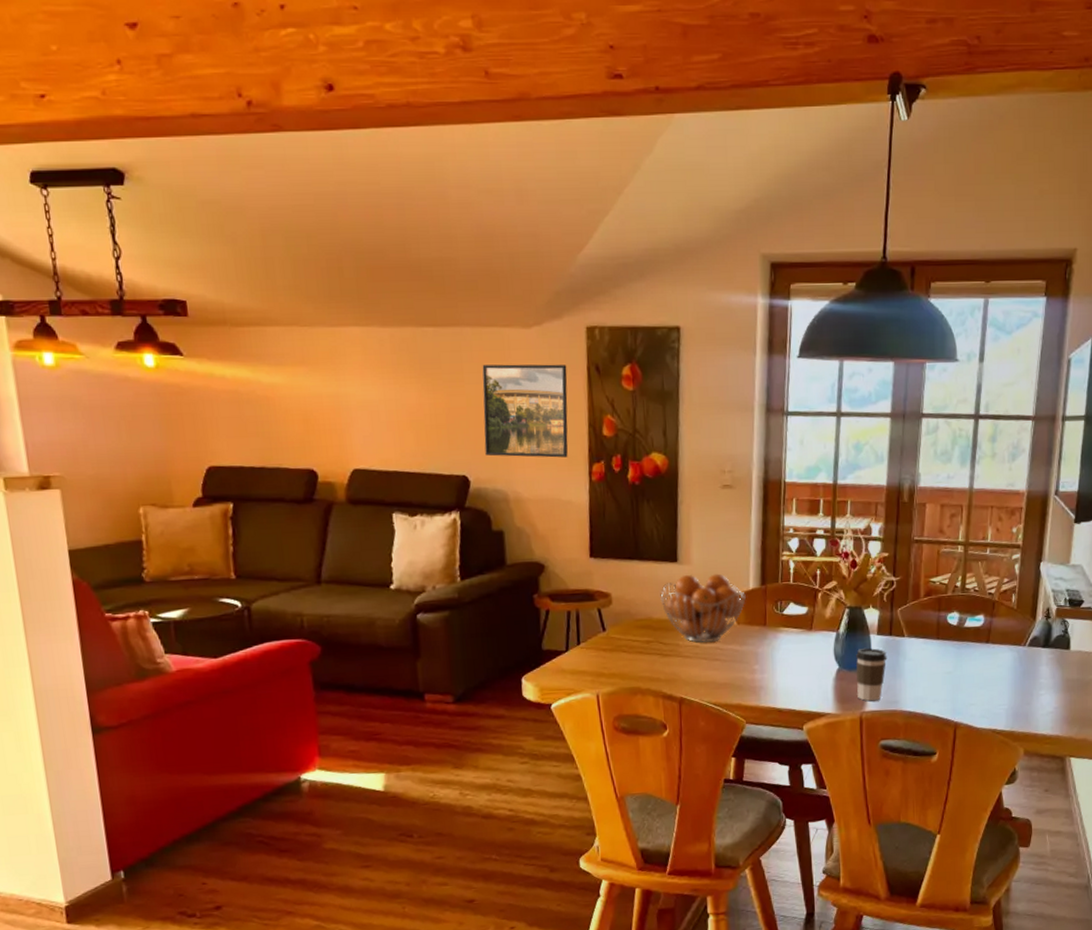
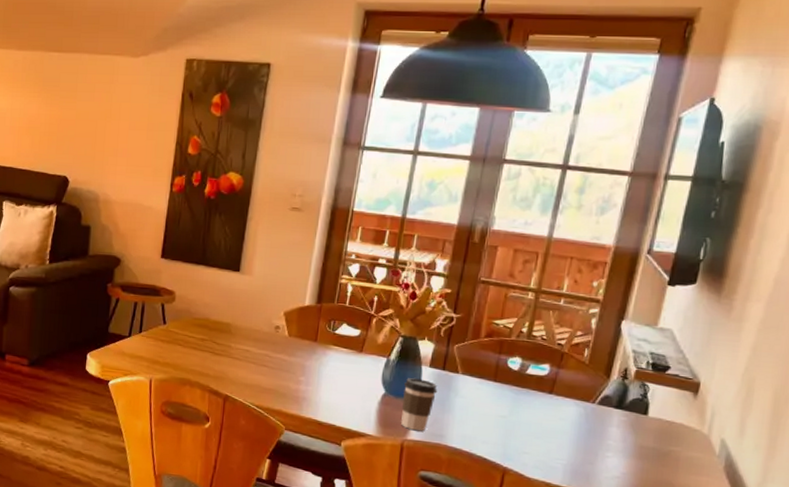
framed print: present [482,364,568,458] -> none [85,86,165,169]
fruit basket: present [660,573,746,643] -> none [219,285,301,349]

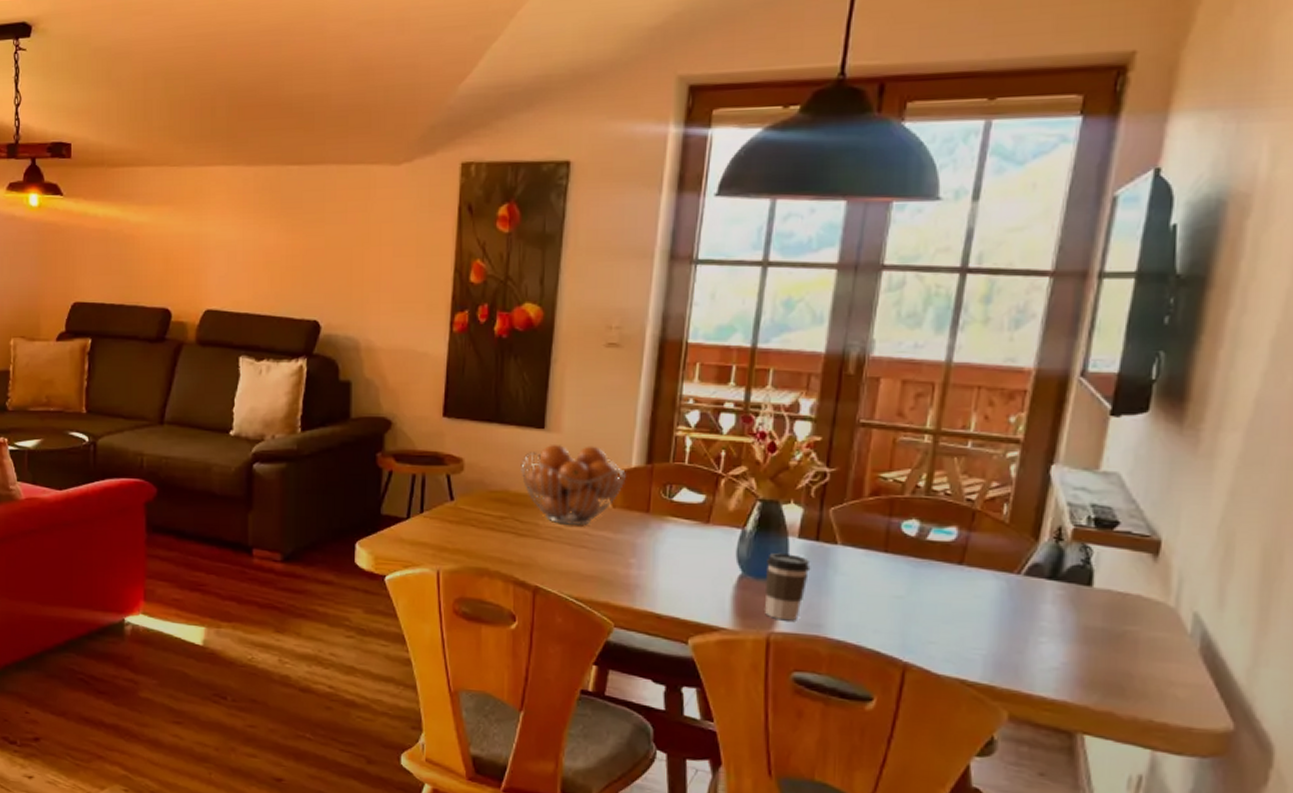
fruit basket: none [219,285,301,349] -> present [521,445,626,525]

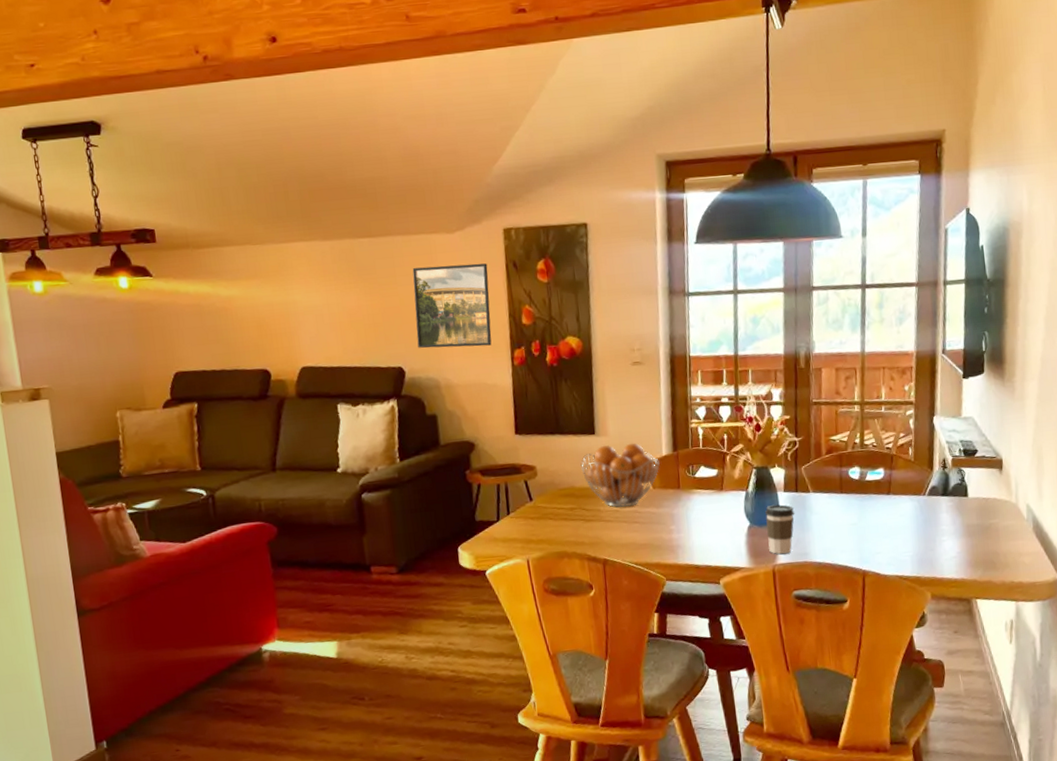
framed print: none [339,203,436,305] -> present [412,263,492,348]

